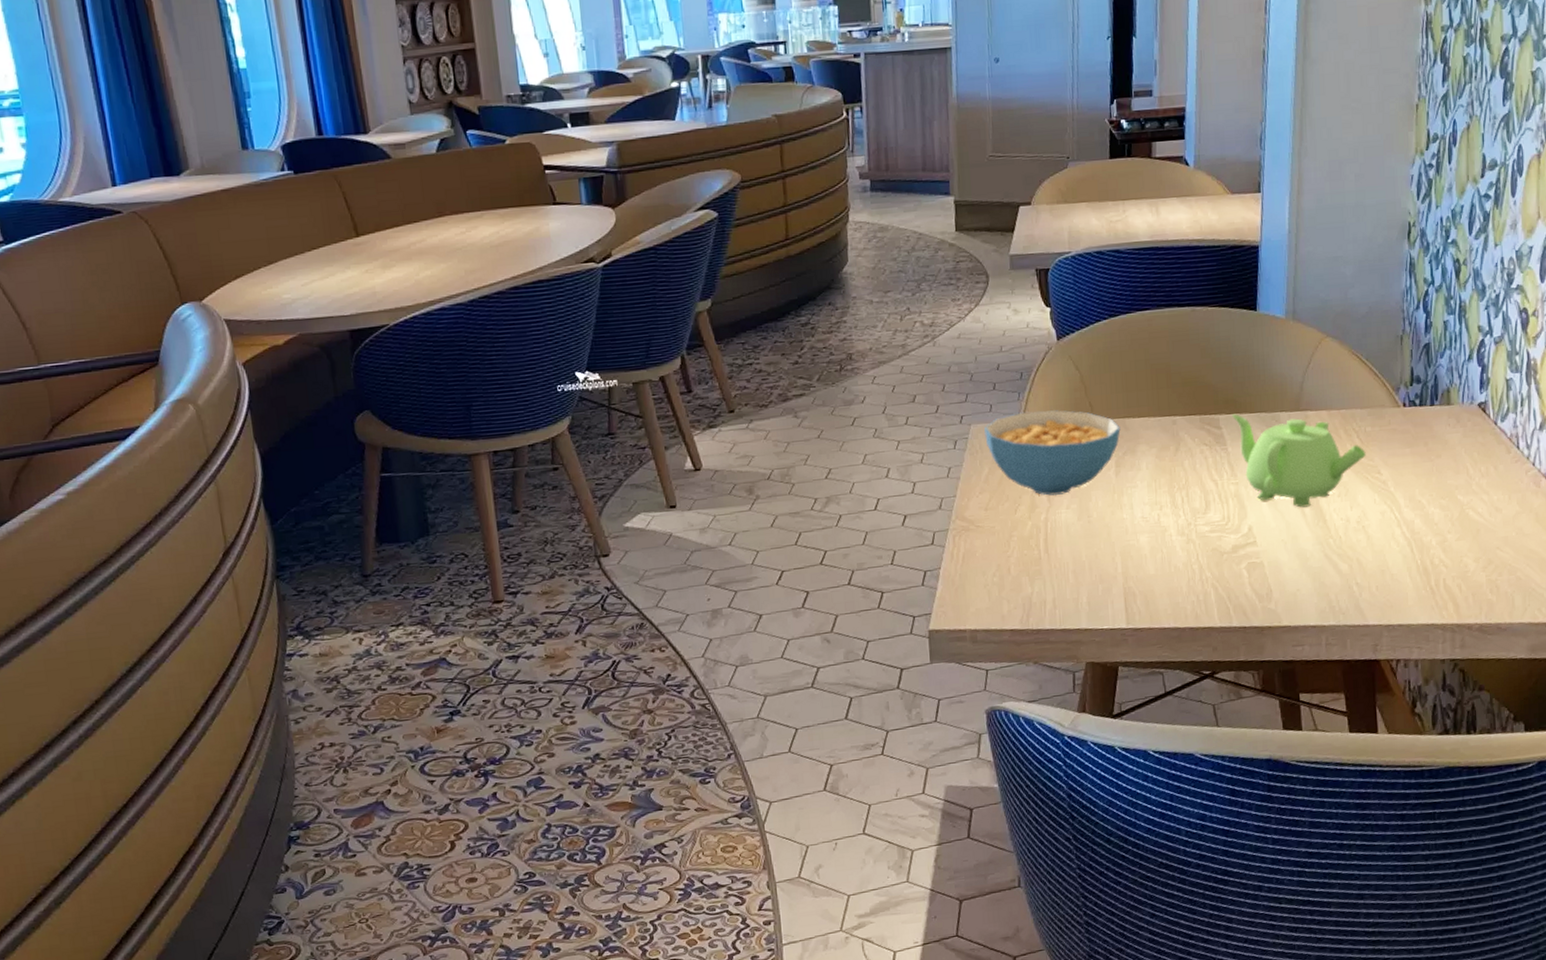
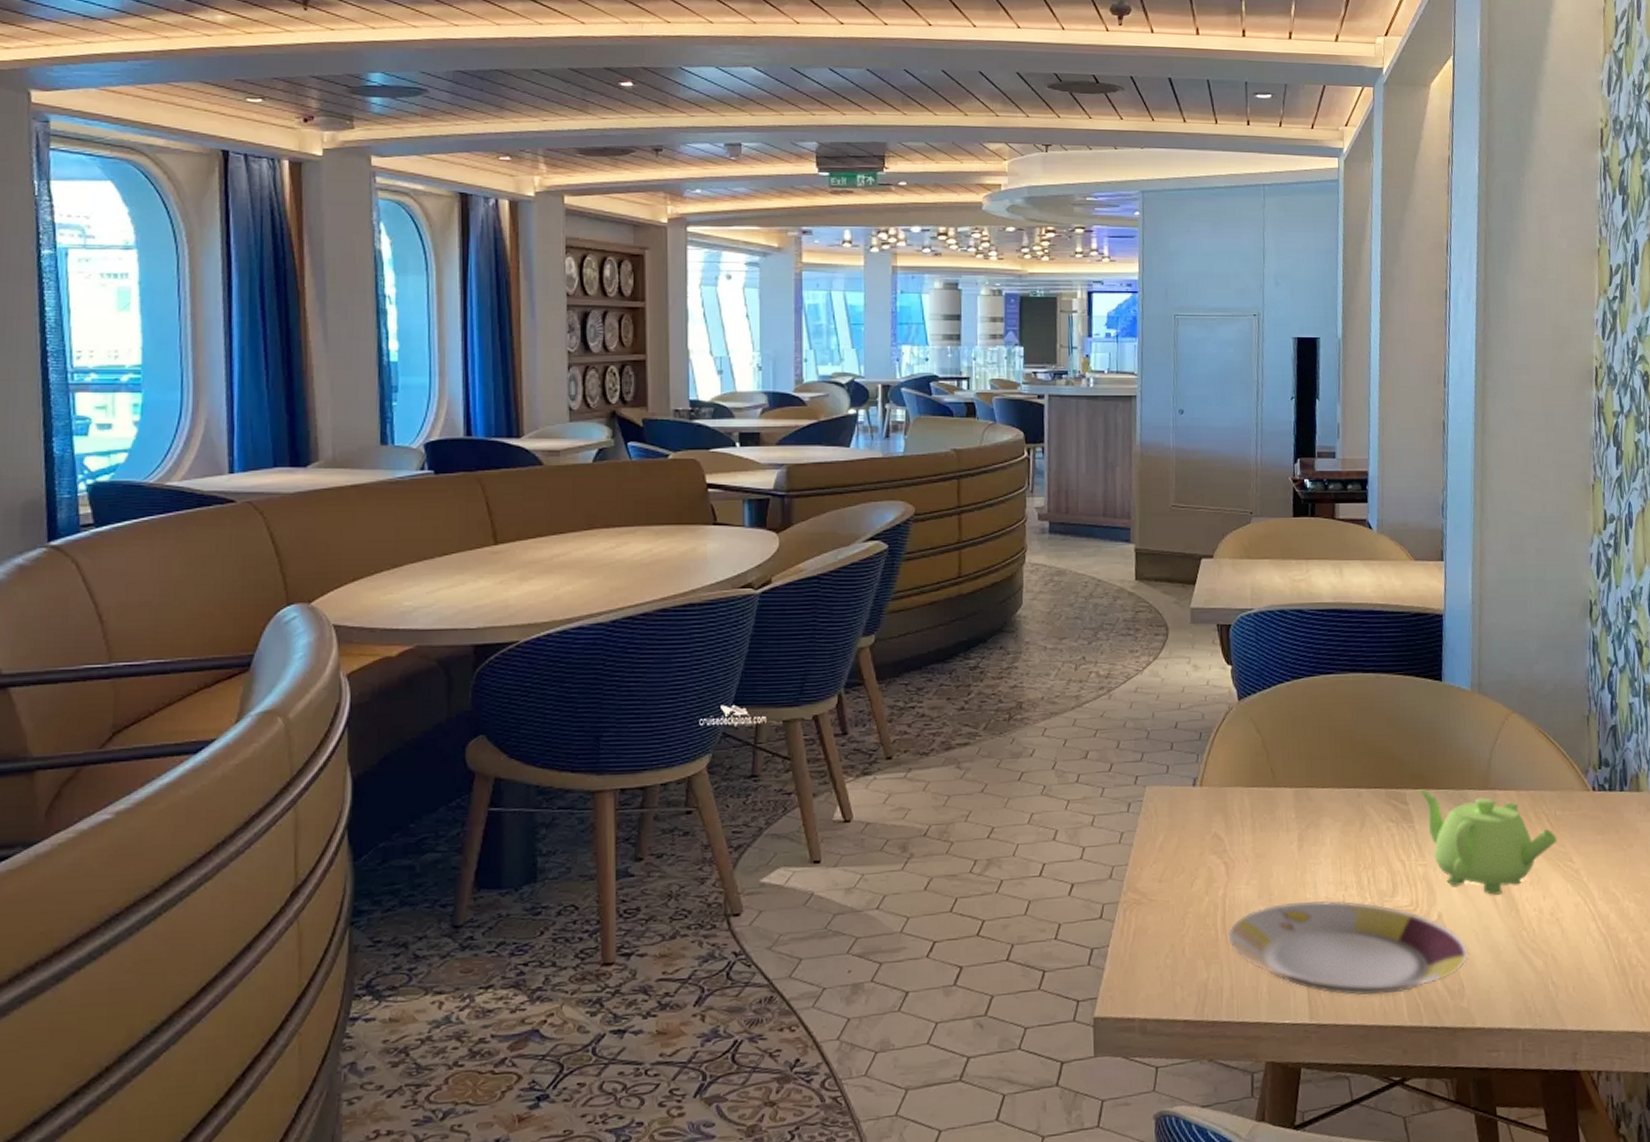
cereal bowl: present [984,410,1121,496] -> none [1160,775,1304,870]
plate: none [1050,519,1276,602] -> present [1228,900,1468,995]

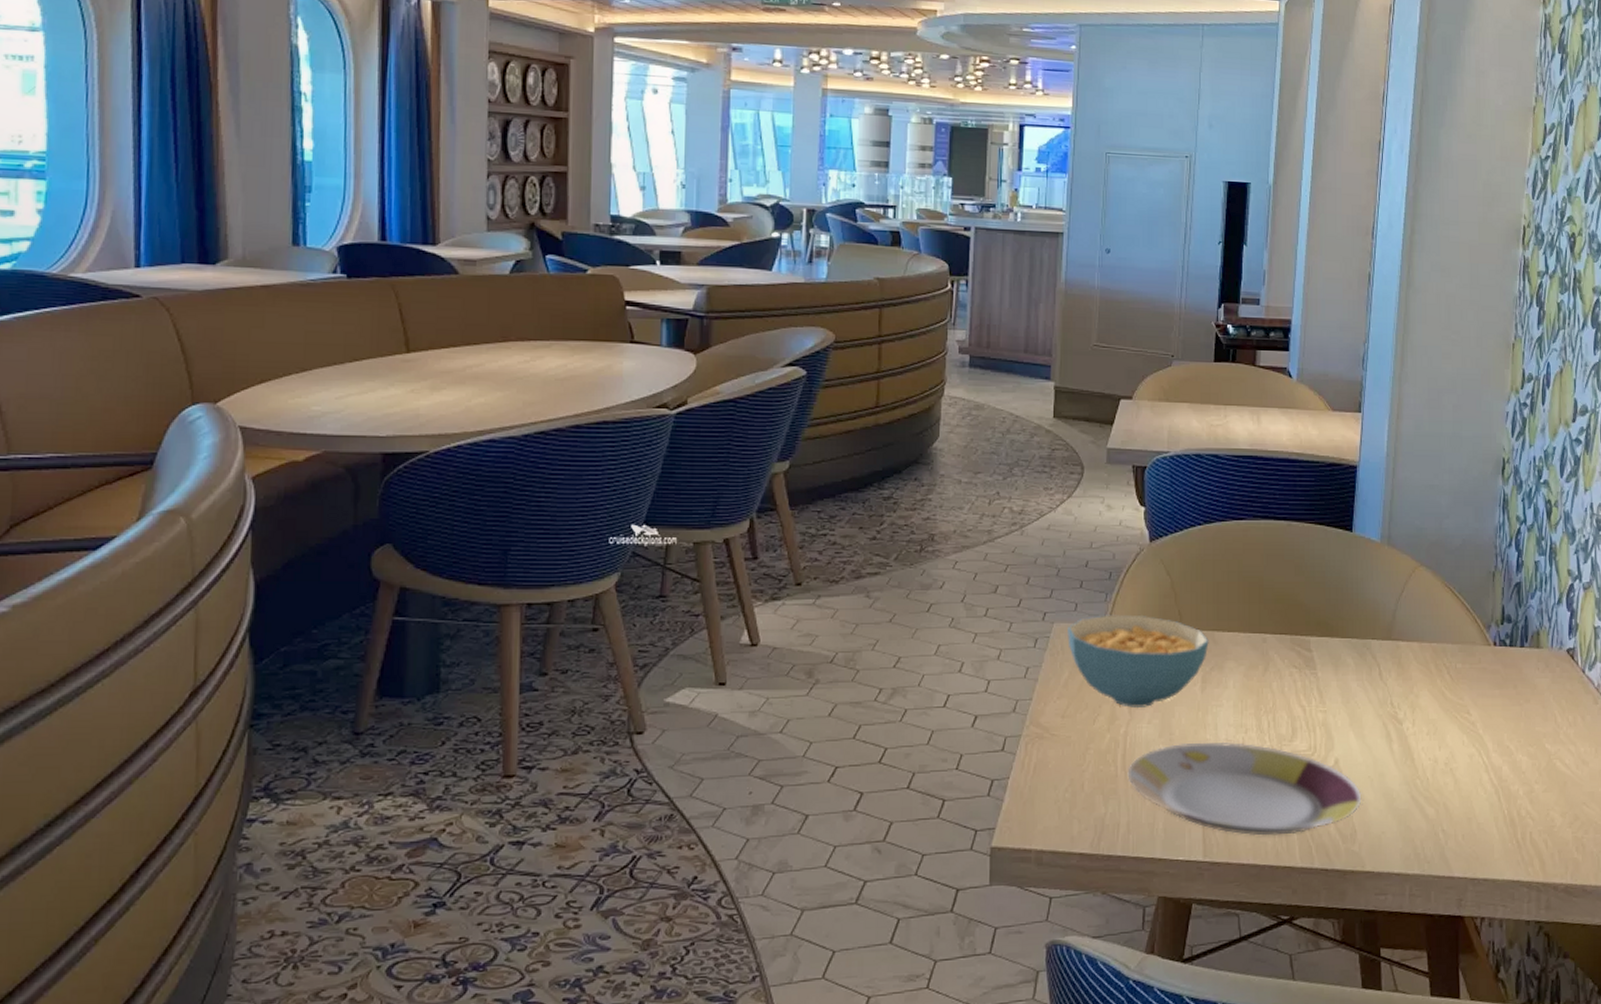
cereal bowl: none [1160,775,1304,870] -> present [1068,614,1209,709]
teapot: present [1419,789,1557,895] -> none [1323,637,1456,743]

